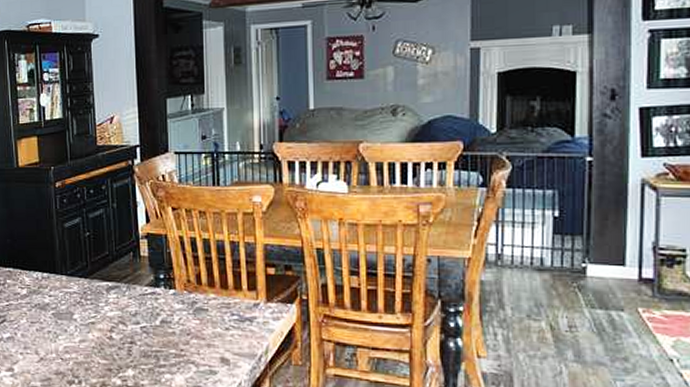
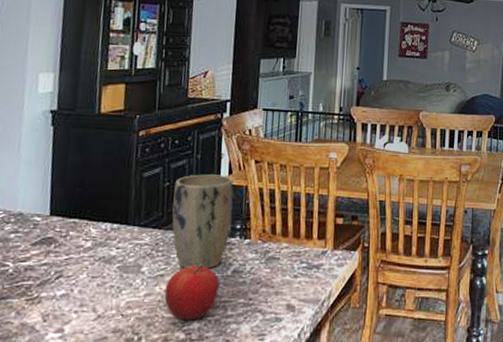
plant pot: none [95,223,154,318] -> present [172,174,234,269]
fruit: none [97,313,149,368] -> present [164,263,219,321]

